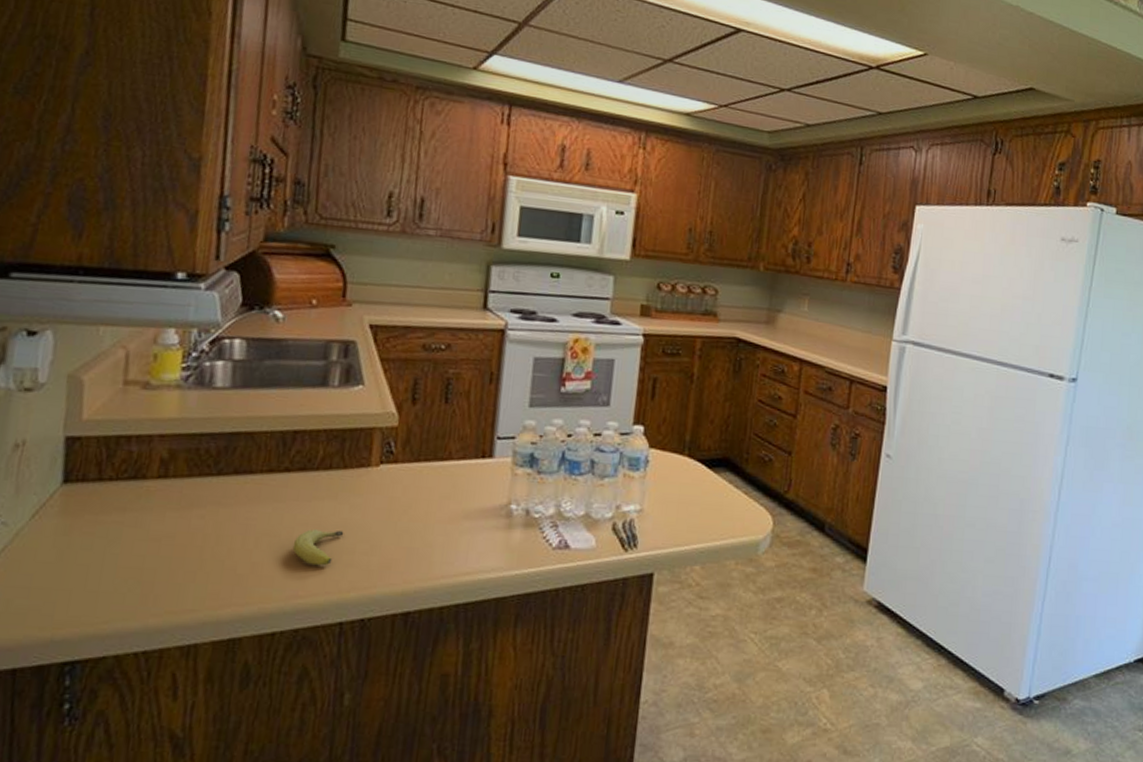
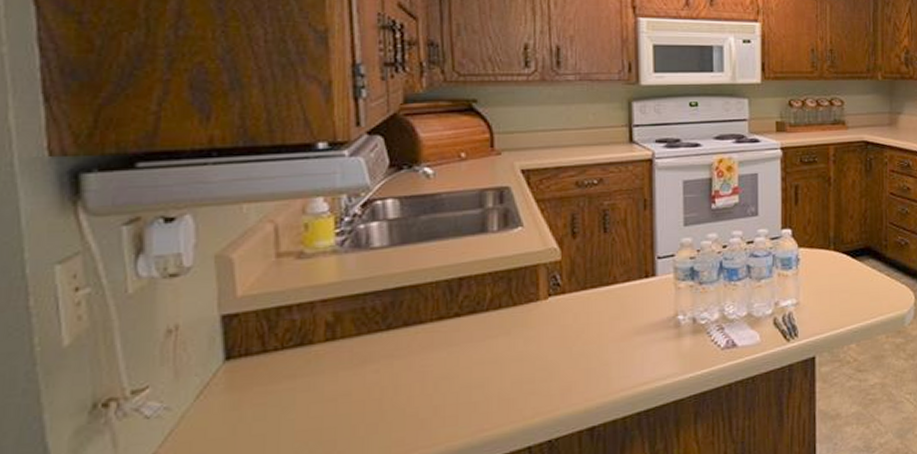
fruit: present [292,529,344,566] -> none [472,362,522,399]

